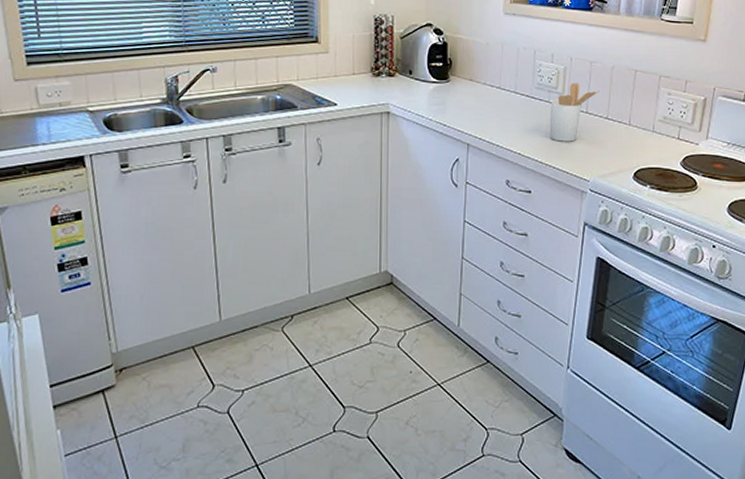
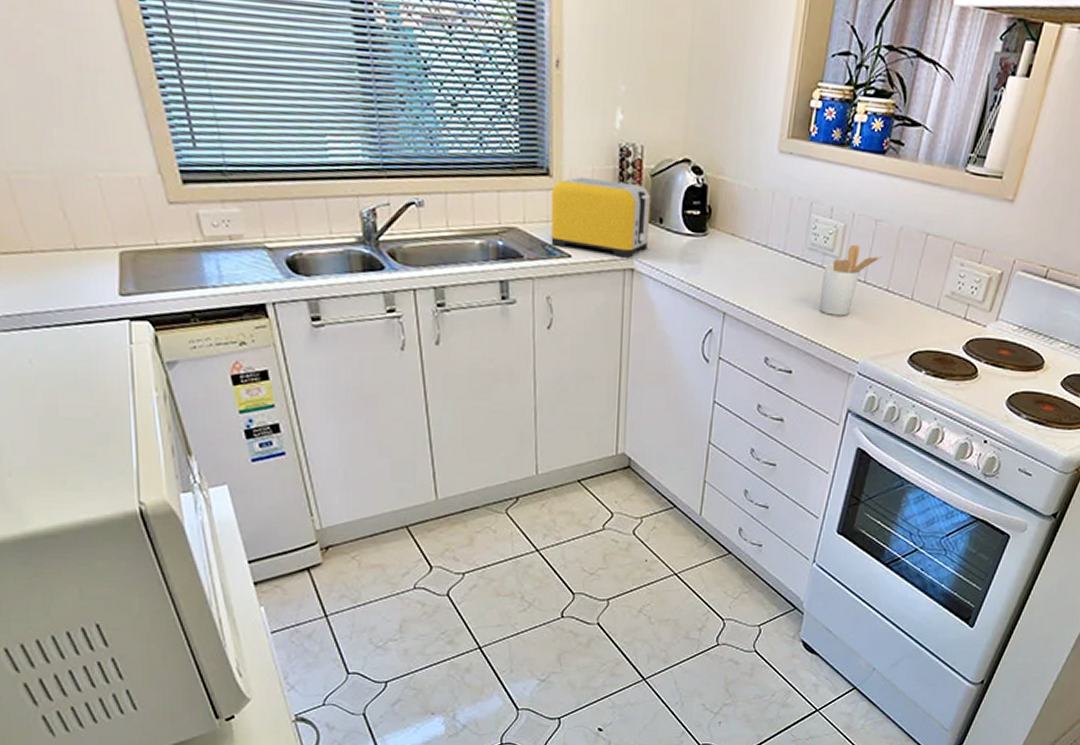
toaster: none [319,42,402,103] -> present [550,176,651,258]

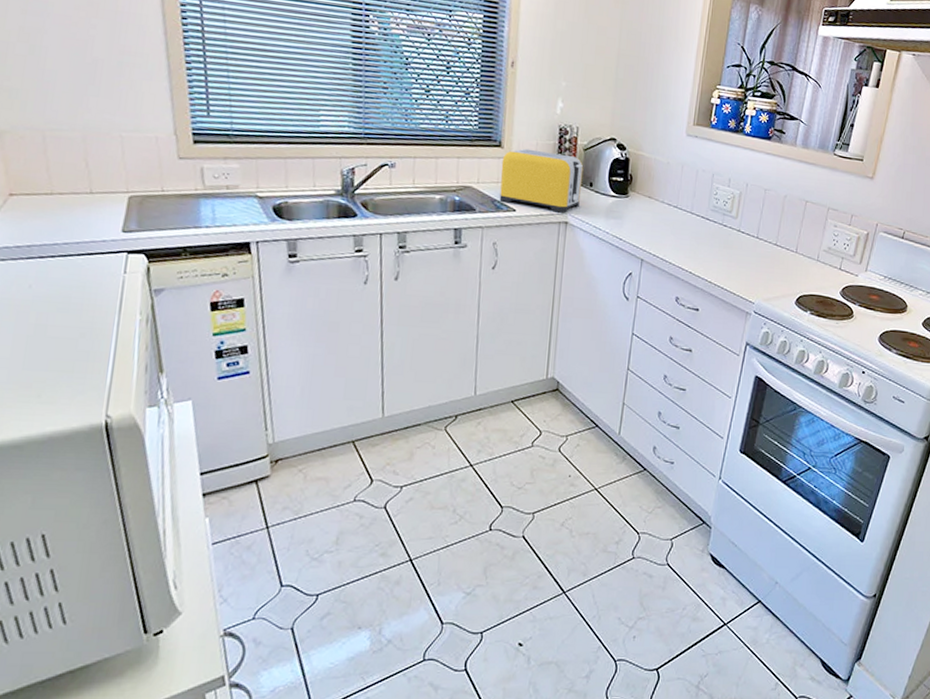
utensil holder: present [818,244,883,316] -> none [720,207,772,265]

